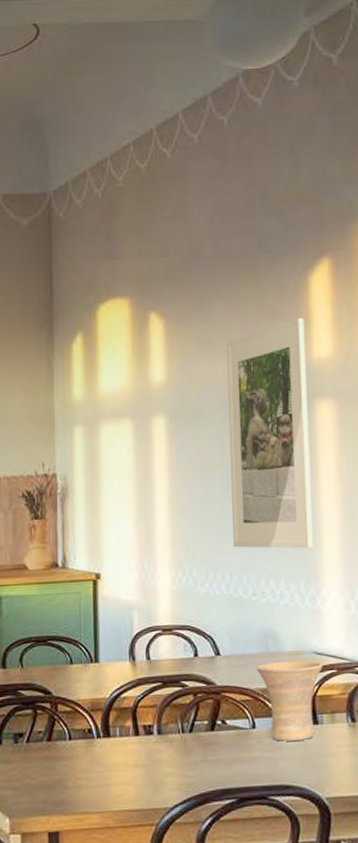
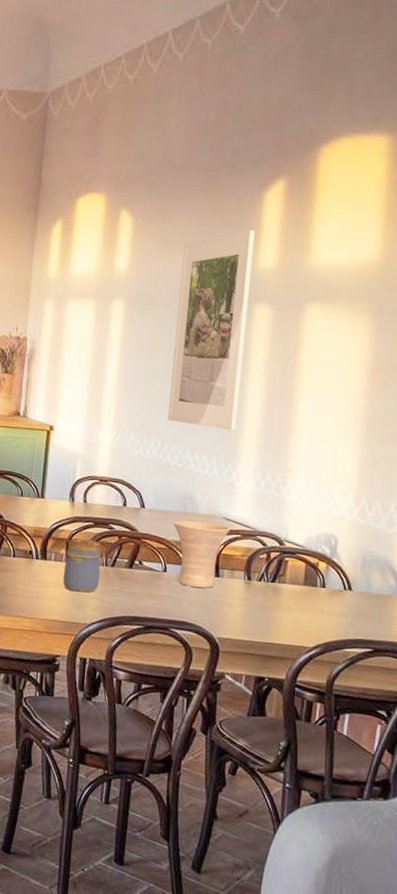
jar: none [133,703,177,771] -> present [63,538,101,593]

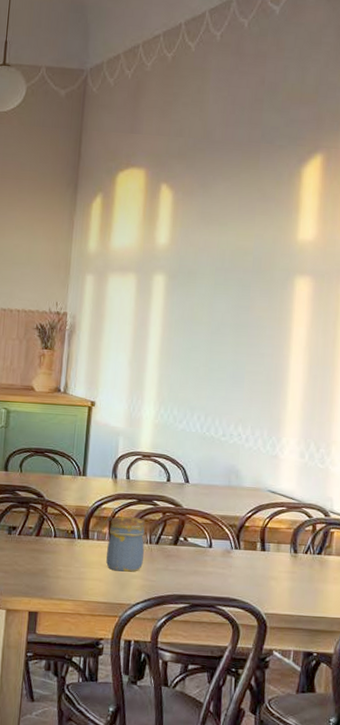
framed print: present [167,229,255,431] -> none [210,203,294,402]
vase: present [173,520,230,588] -> none [218,494,275,563]

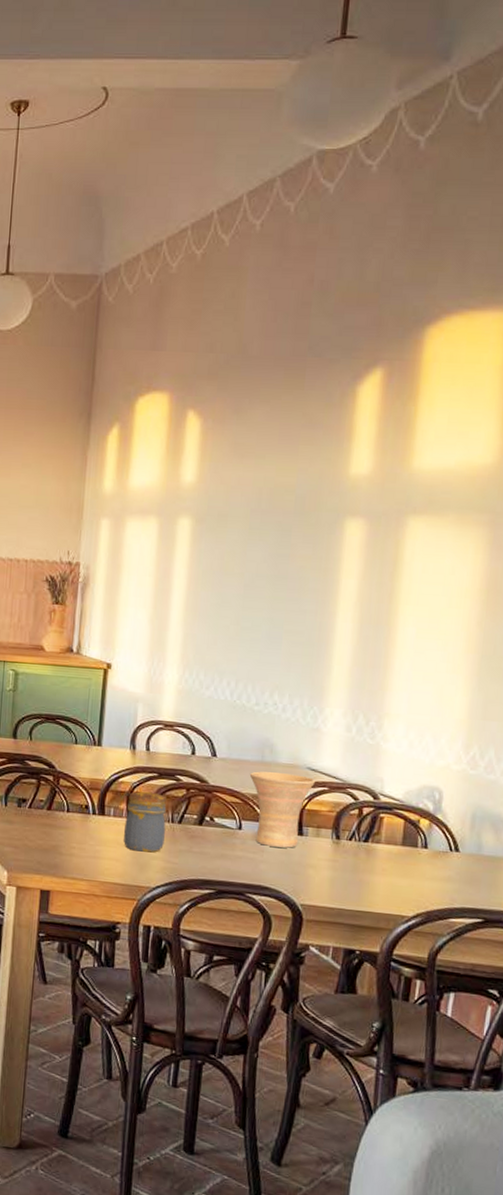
vase: none [218,494,275,563] -> present [249,771,315,848]

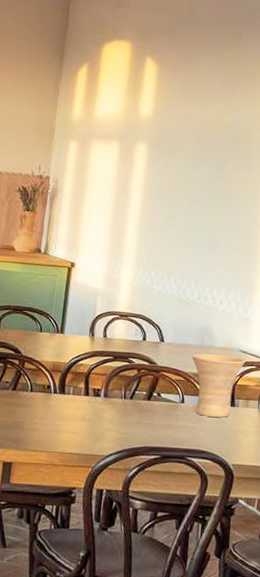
jar: present [124,791,167,853] -> none [81,372,120,425]

